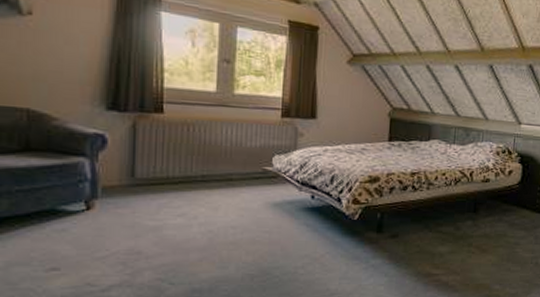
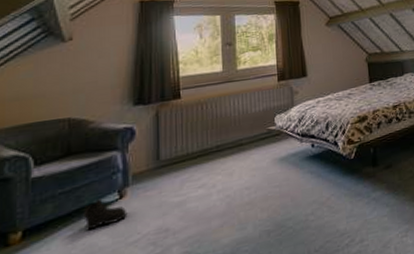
boots: none [44,204,95,236] -> present [83,197,128,231]

